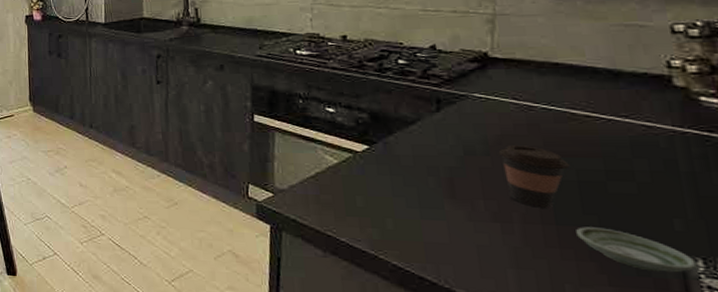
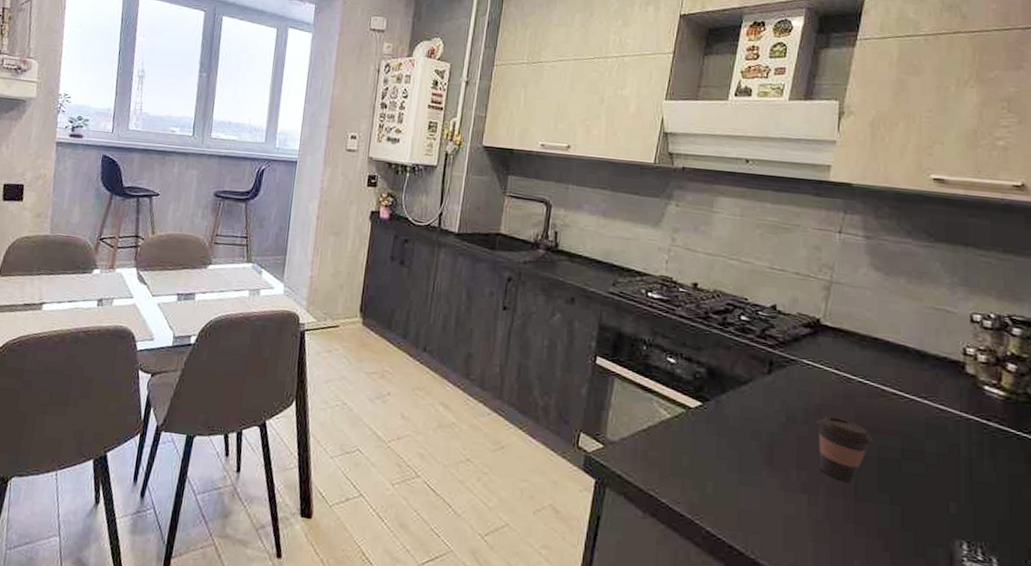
saucer: present [576,227,697,272] -> none [871,504,962,554]

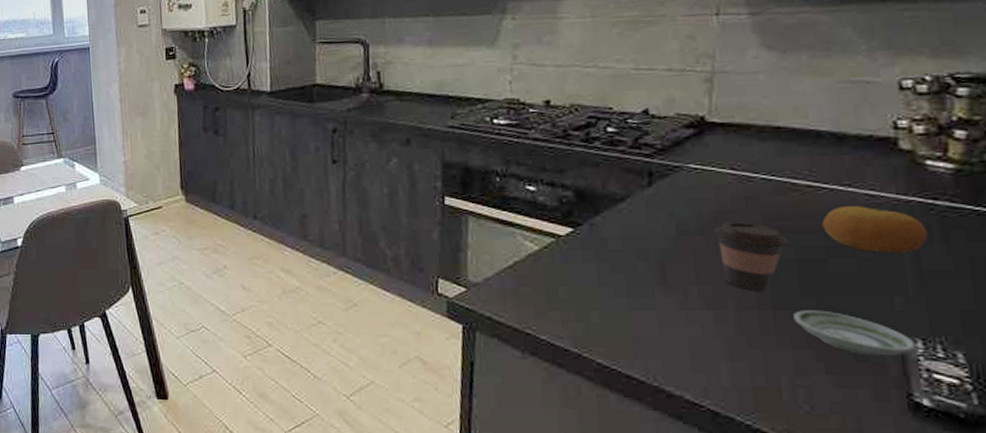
saucer: none [871,504,962,554] -> present [793,310,916,356]
fruit: none [901,415,980,464] -> present [822,206,928,253]

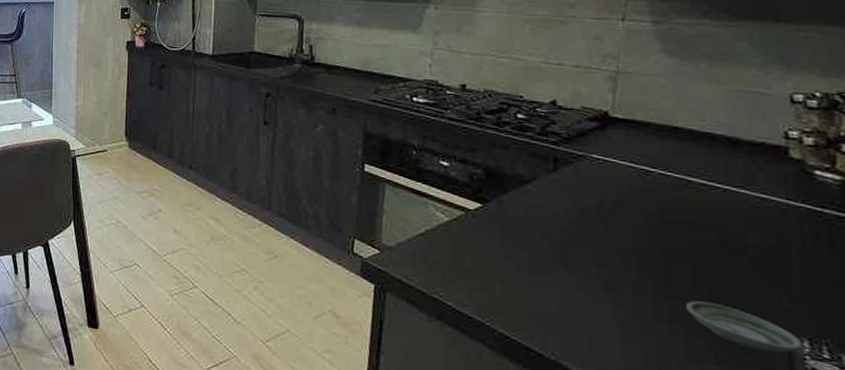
coffee cup: present [714,222,789,291] -> none [613,211,683,280]
fruit: present [822,206,928,253] -> none [715,206,815,255]

